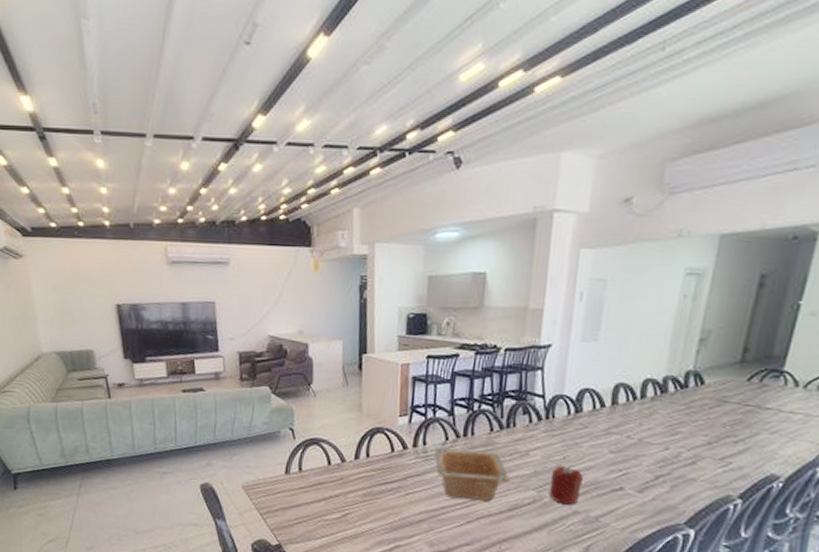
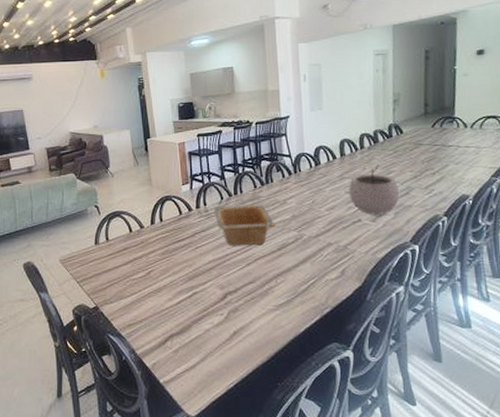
candle: present [548,465,584,505] -> none [305,207,331,239]
plant pot: none [613,421,683,486] -> present [348,164,400,215]

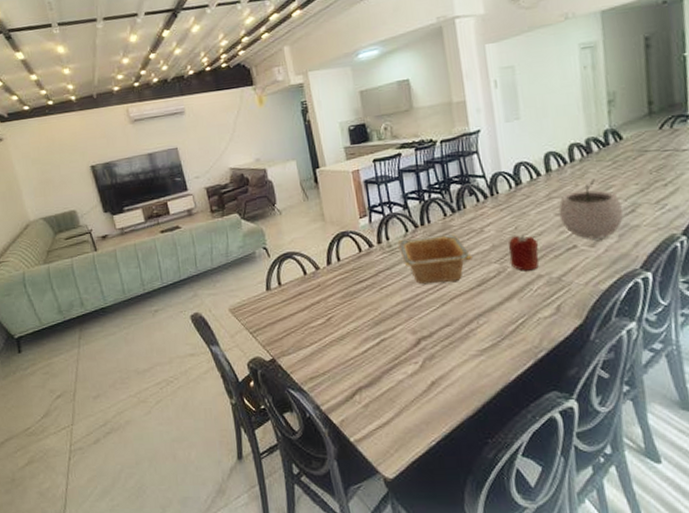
candle: none [305,207,331,239] -> present [508,234,539,271]

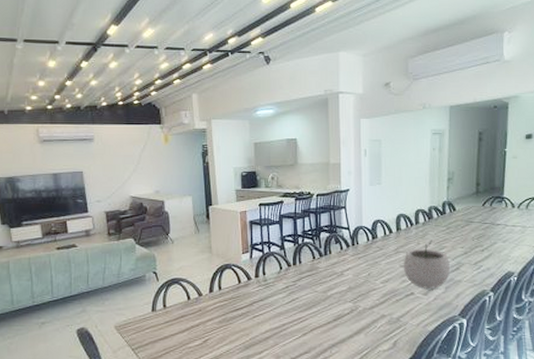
serving bowl: present [397,234,473,285] -> none [272,275,332,316]
candle: present [508,234,539,271] -> none [361,280,385,311]

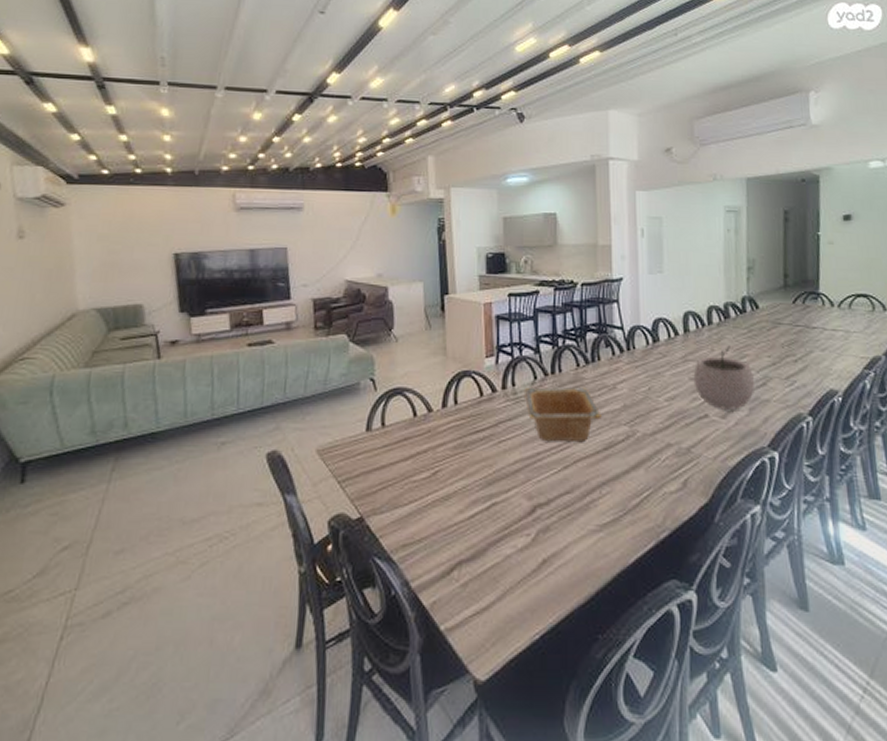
serving bowl: none [272,275,332,316] -> present [524,387,602,442]

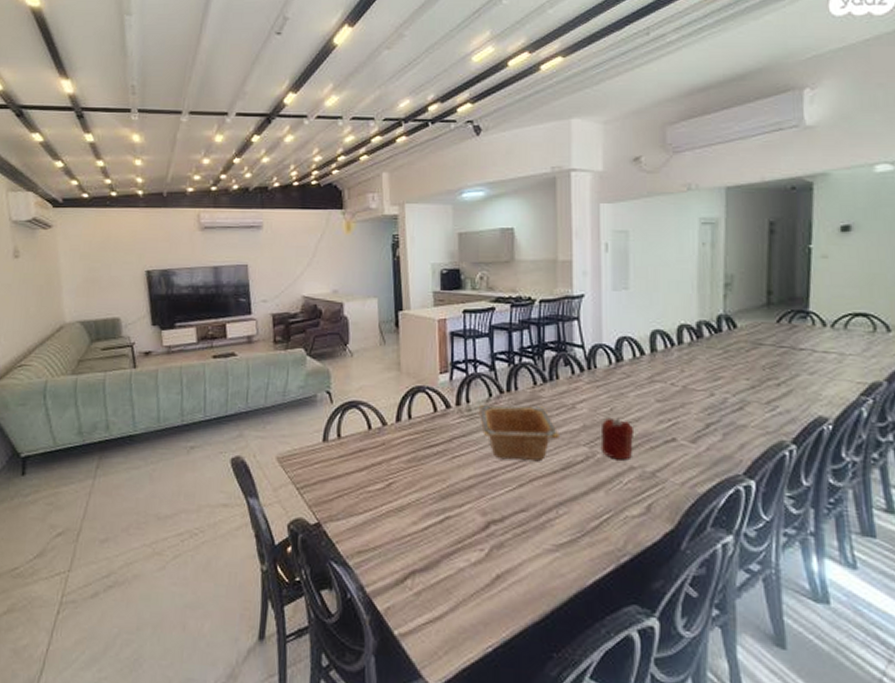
candle: none [639,396,671,438] -> present [600,417,635,461]
plant pot: present [693,345,756,410] -> none [660,366,731,435]

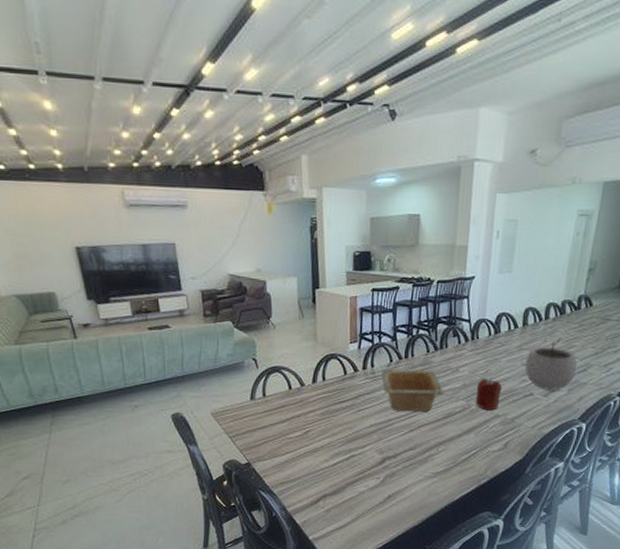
plant pot: none [660,366,731,435] -> present [524,337,577,390]

